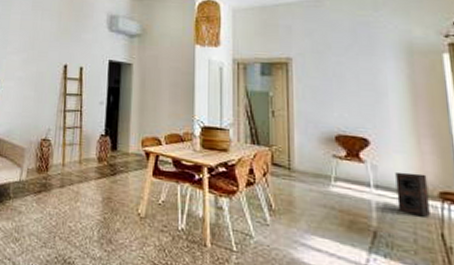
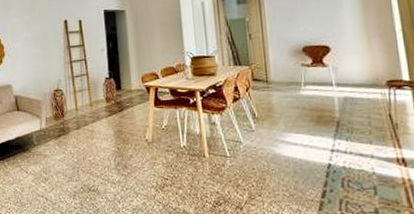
speaker: present [395,171,430,216] -> none [352,68,380,103]

